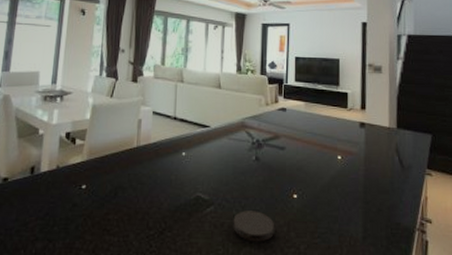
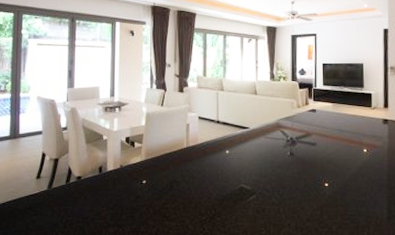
coaster: present [233,210,274,242] -> none [273,198,309,224]

